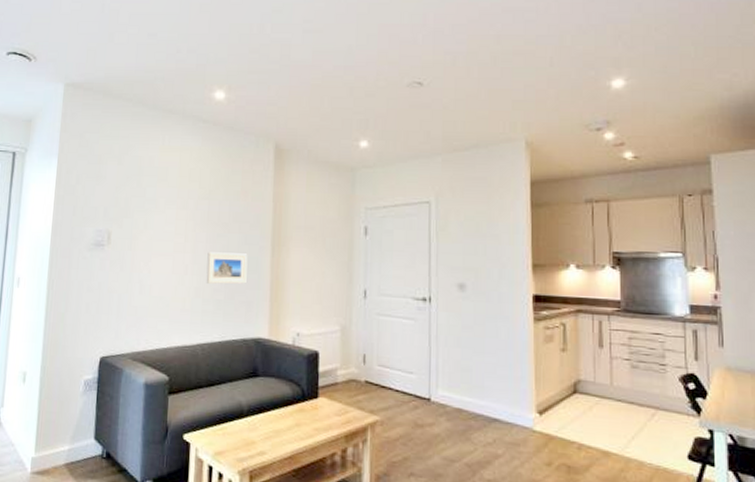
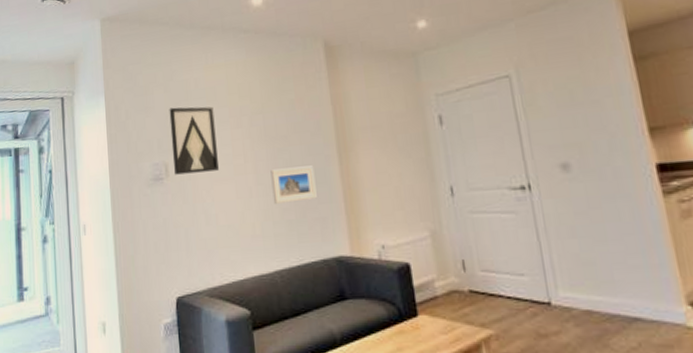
wall art: none [116,180,163,245] -> present [169,106,220,175]

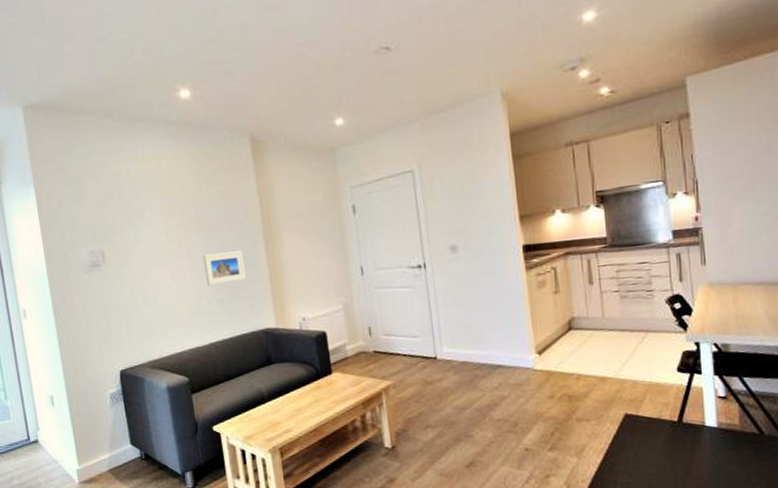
wall art: present [169,106,220,175] -> none [102,196,155,261]

